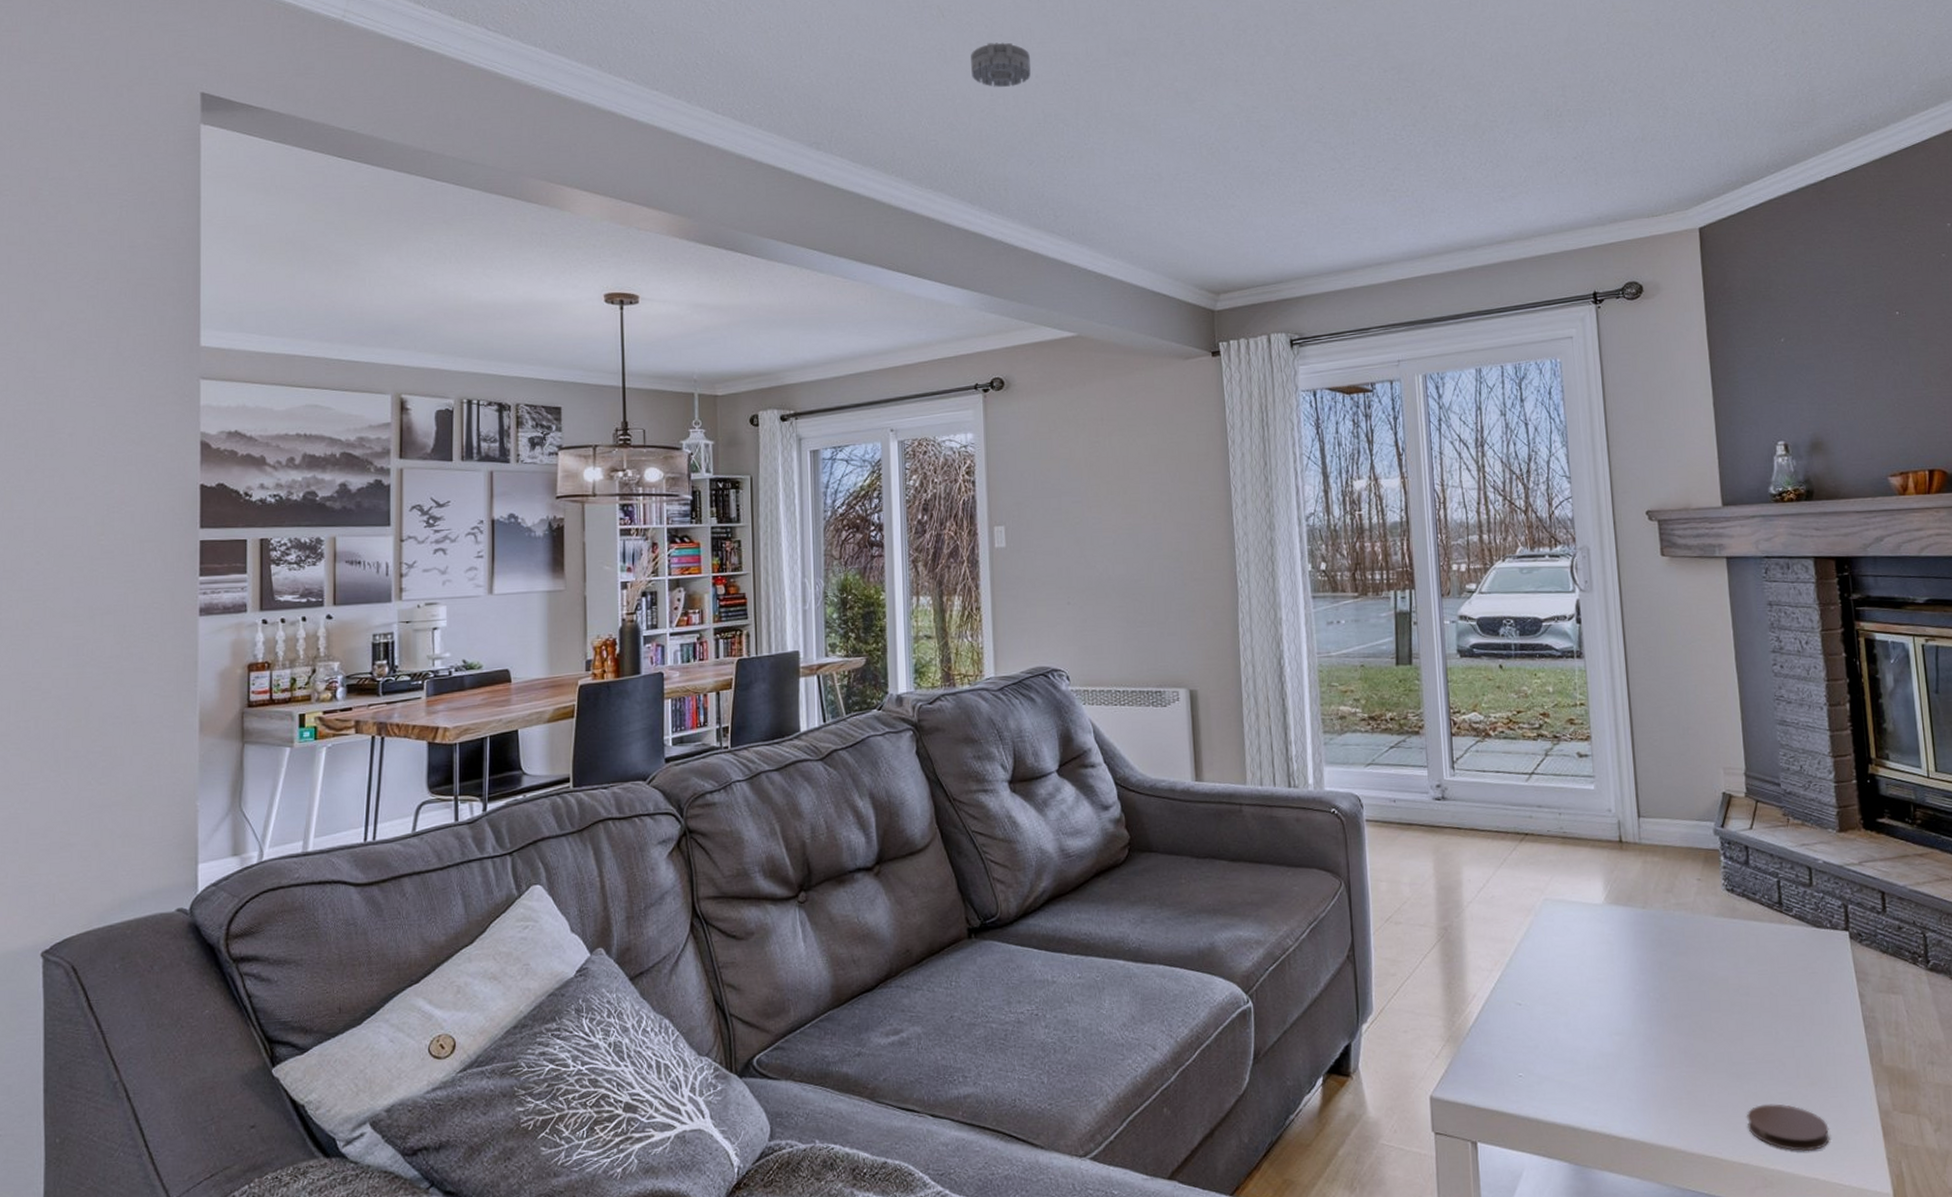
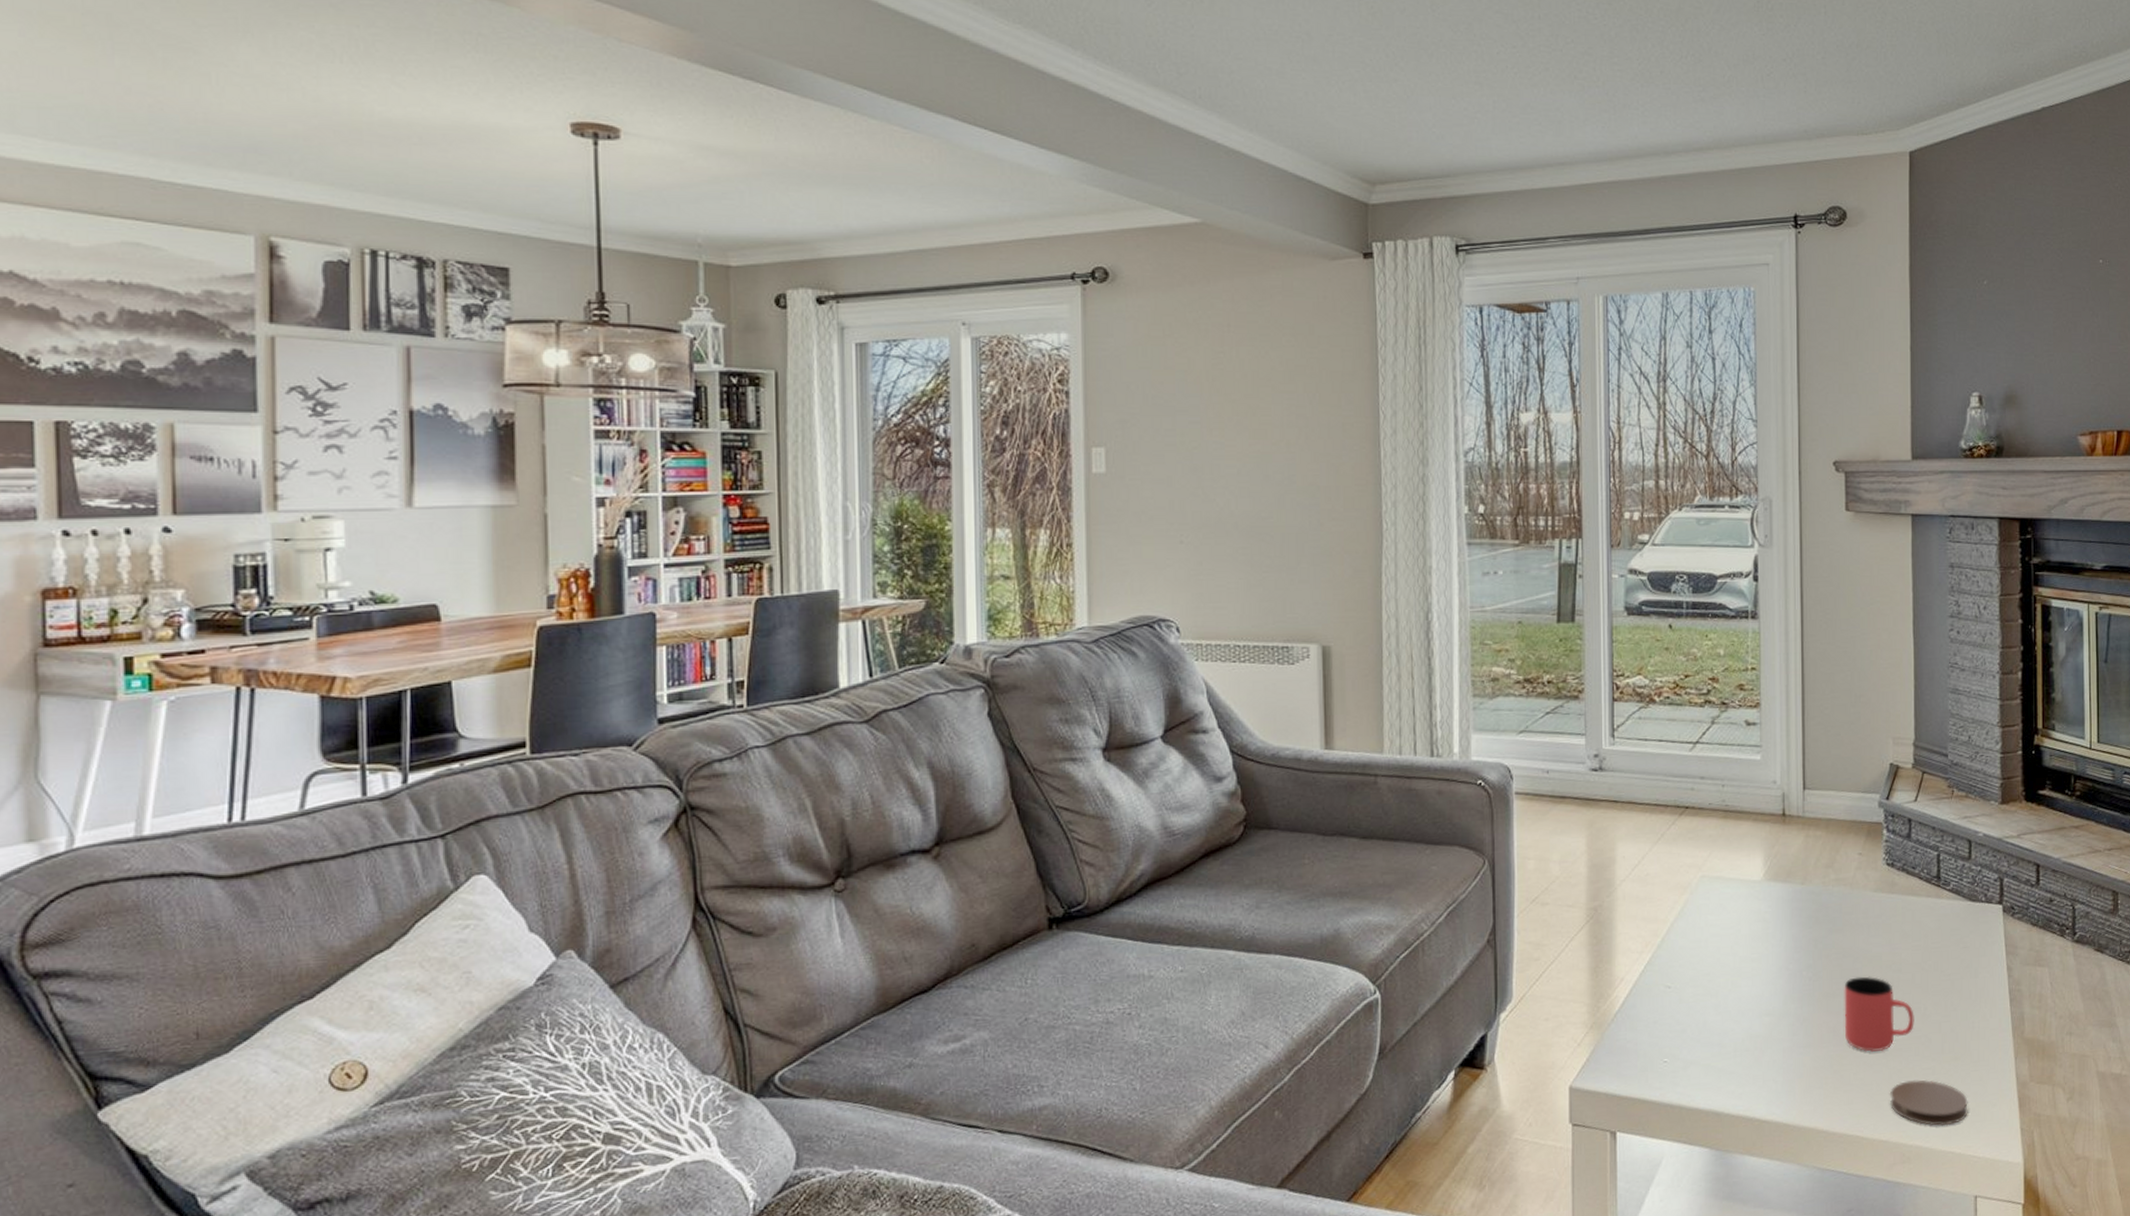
cup: none [1692,999,1767,1074] -> present [1844,976,1914,1052]

